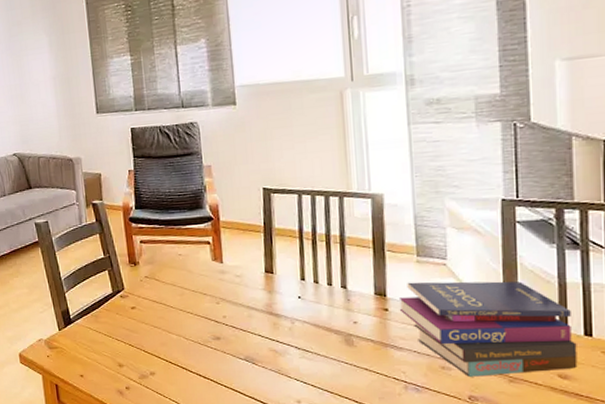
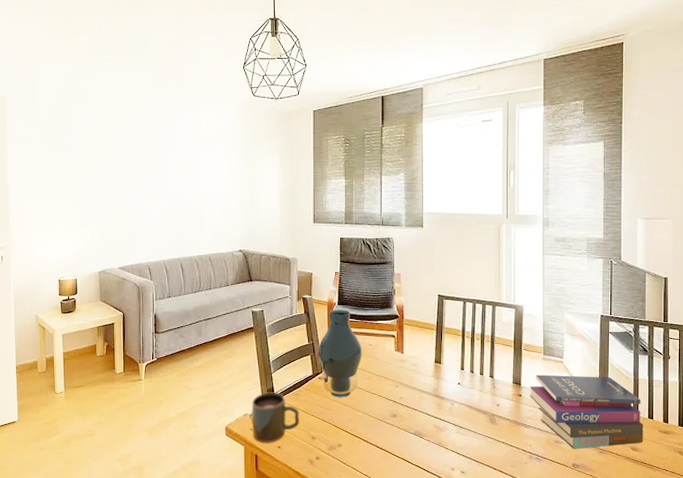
mug: none [45,314,103,372] -> present [250,392,299,443]
vase: none [116,214,171,318] -> present [318,309,363,398]

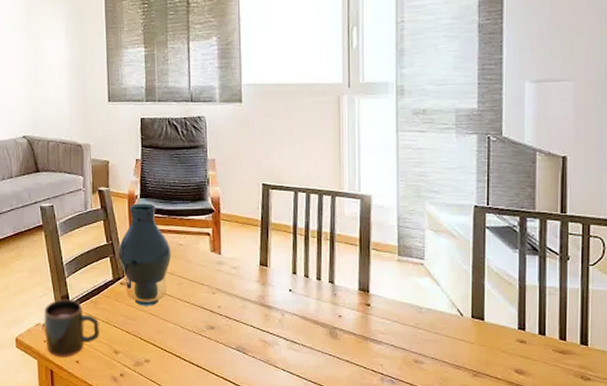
books: present [529,374,644,449] -> none [380,279,532,370]

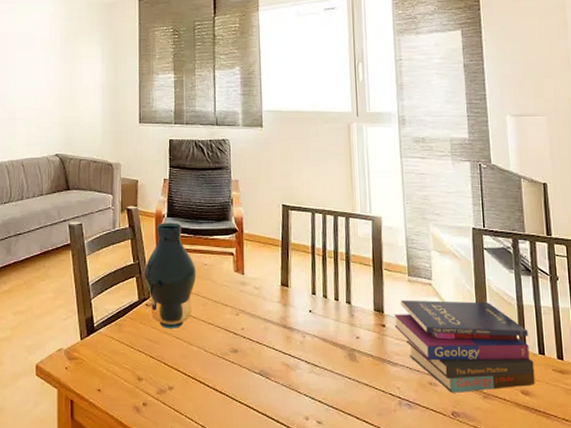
mug: present [43,299,100,357] -> none [65,322,123,386]
books: none [380,279,532,370] -> present [393,300,535,393]

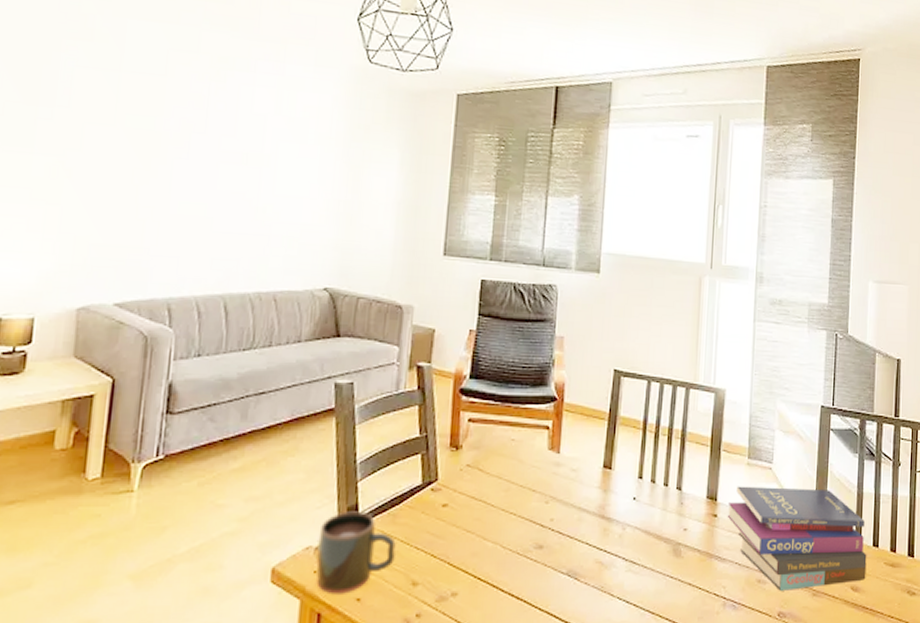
mug: none [65,322,123,386] -> present [315,511,396,594]
vase: present [144,222,197,329] -> none [432,385,501,520]

